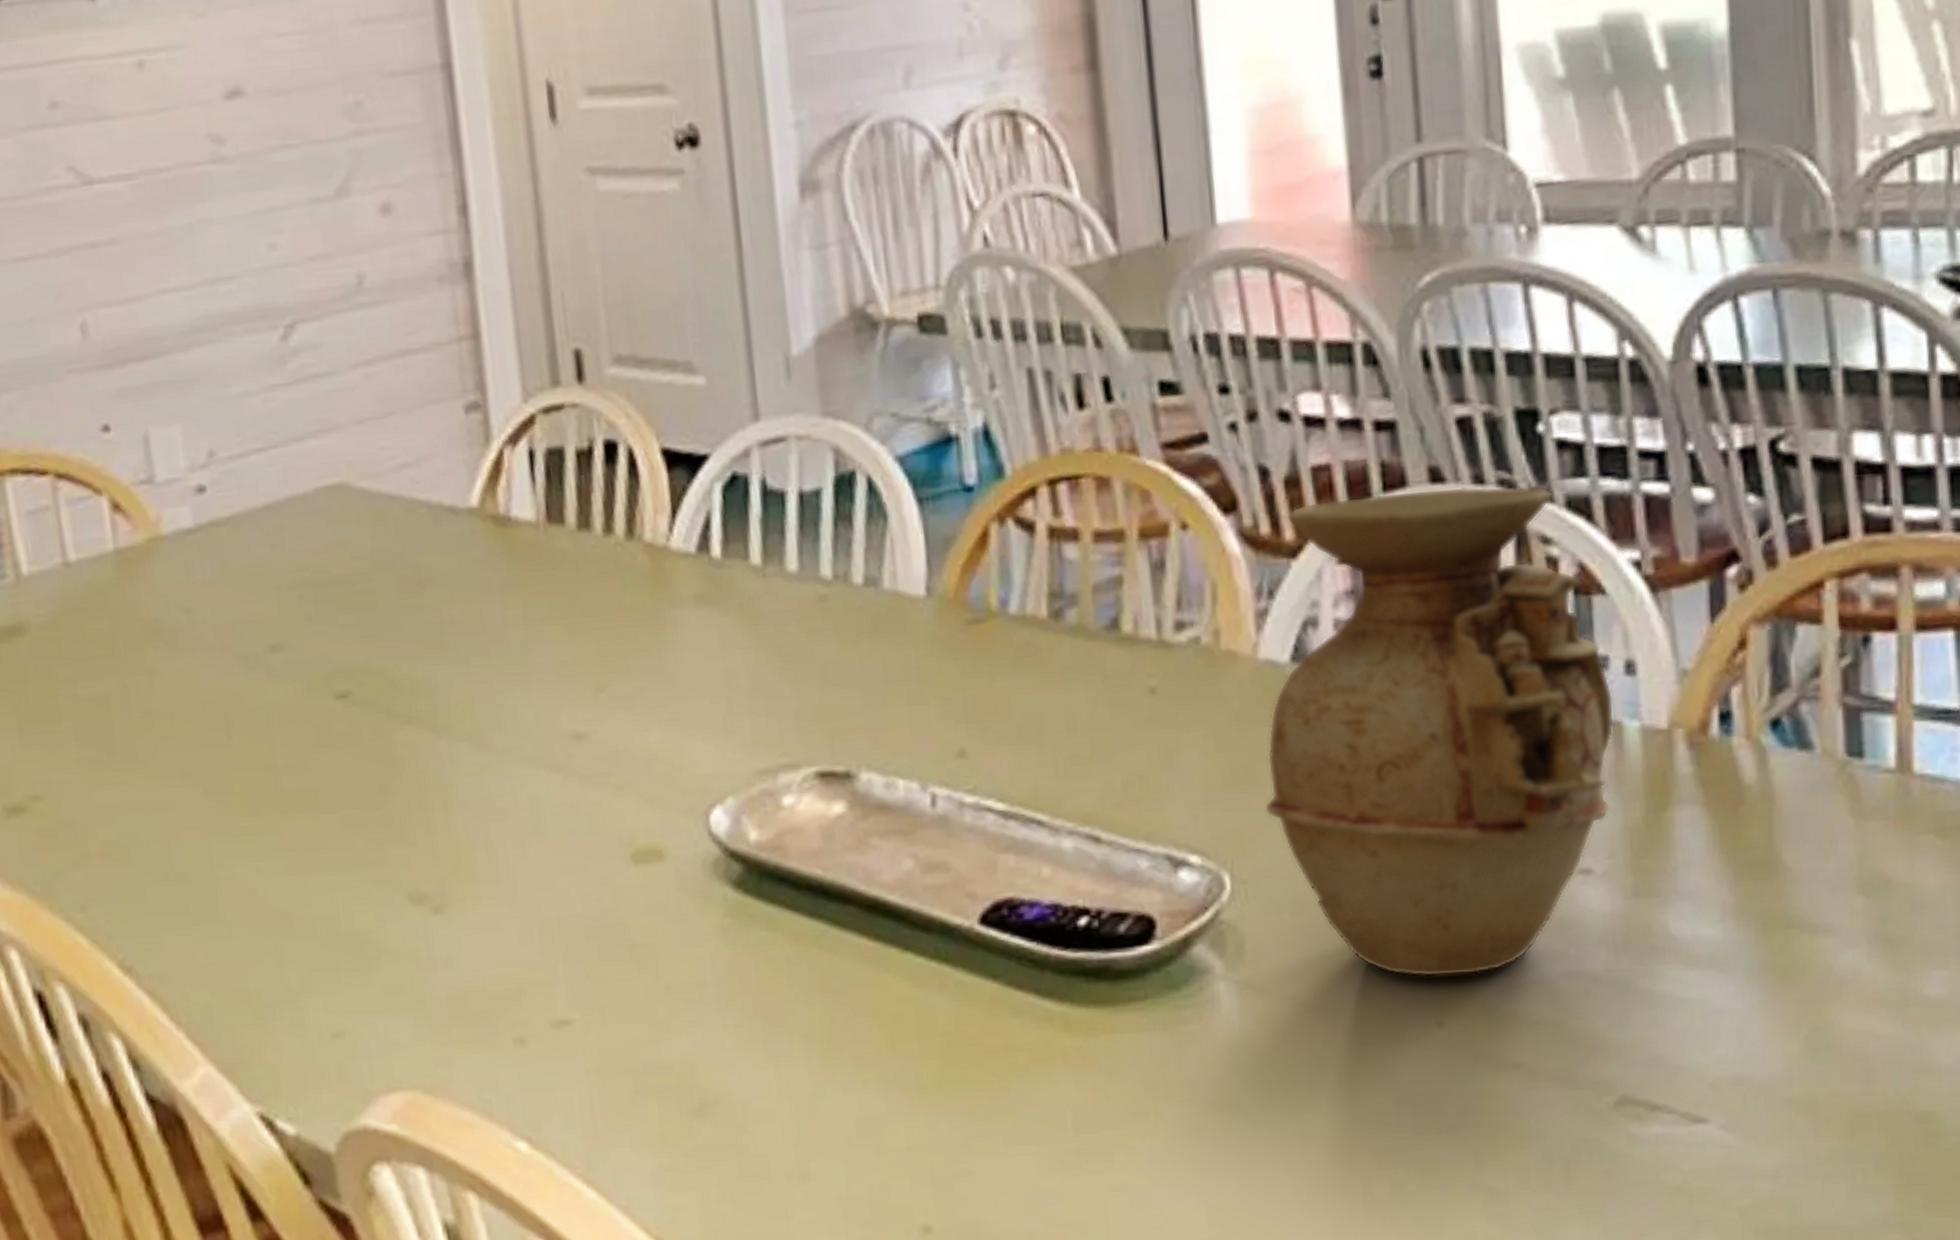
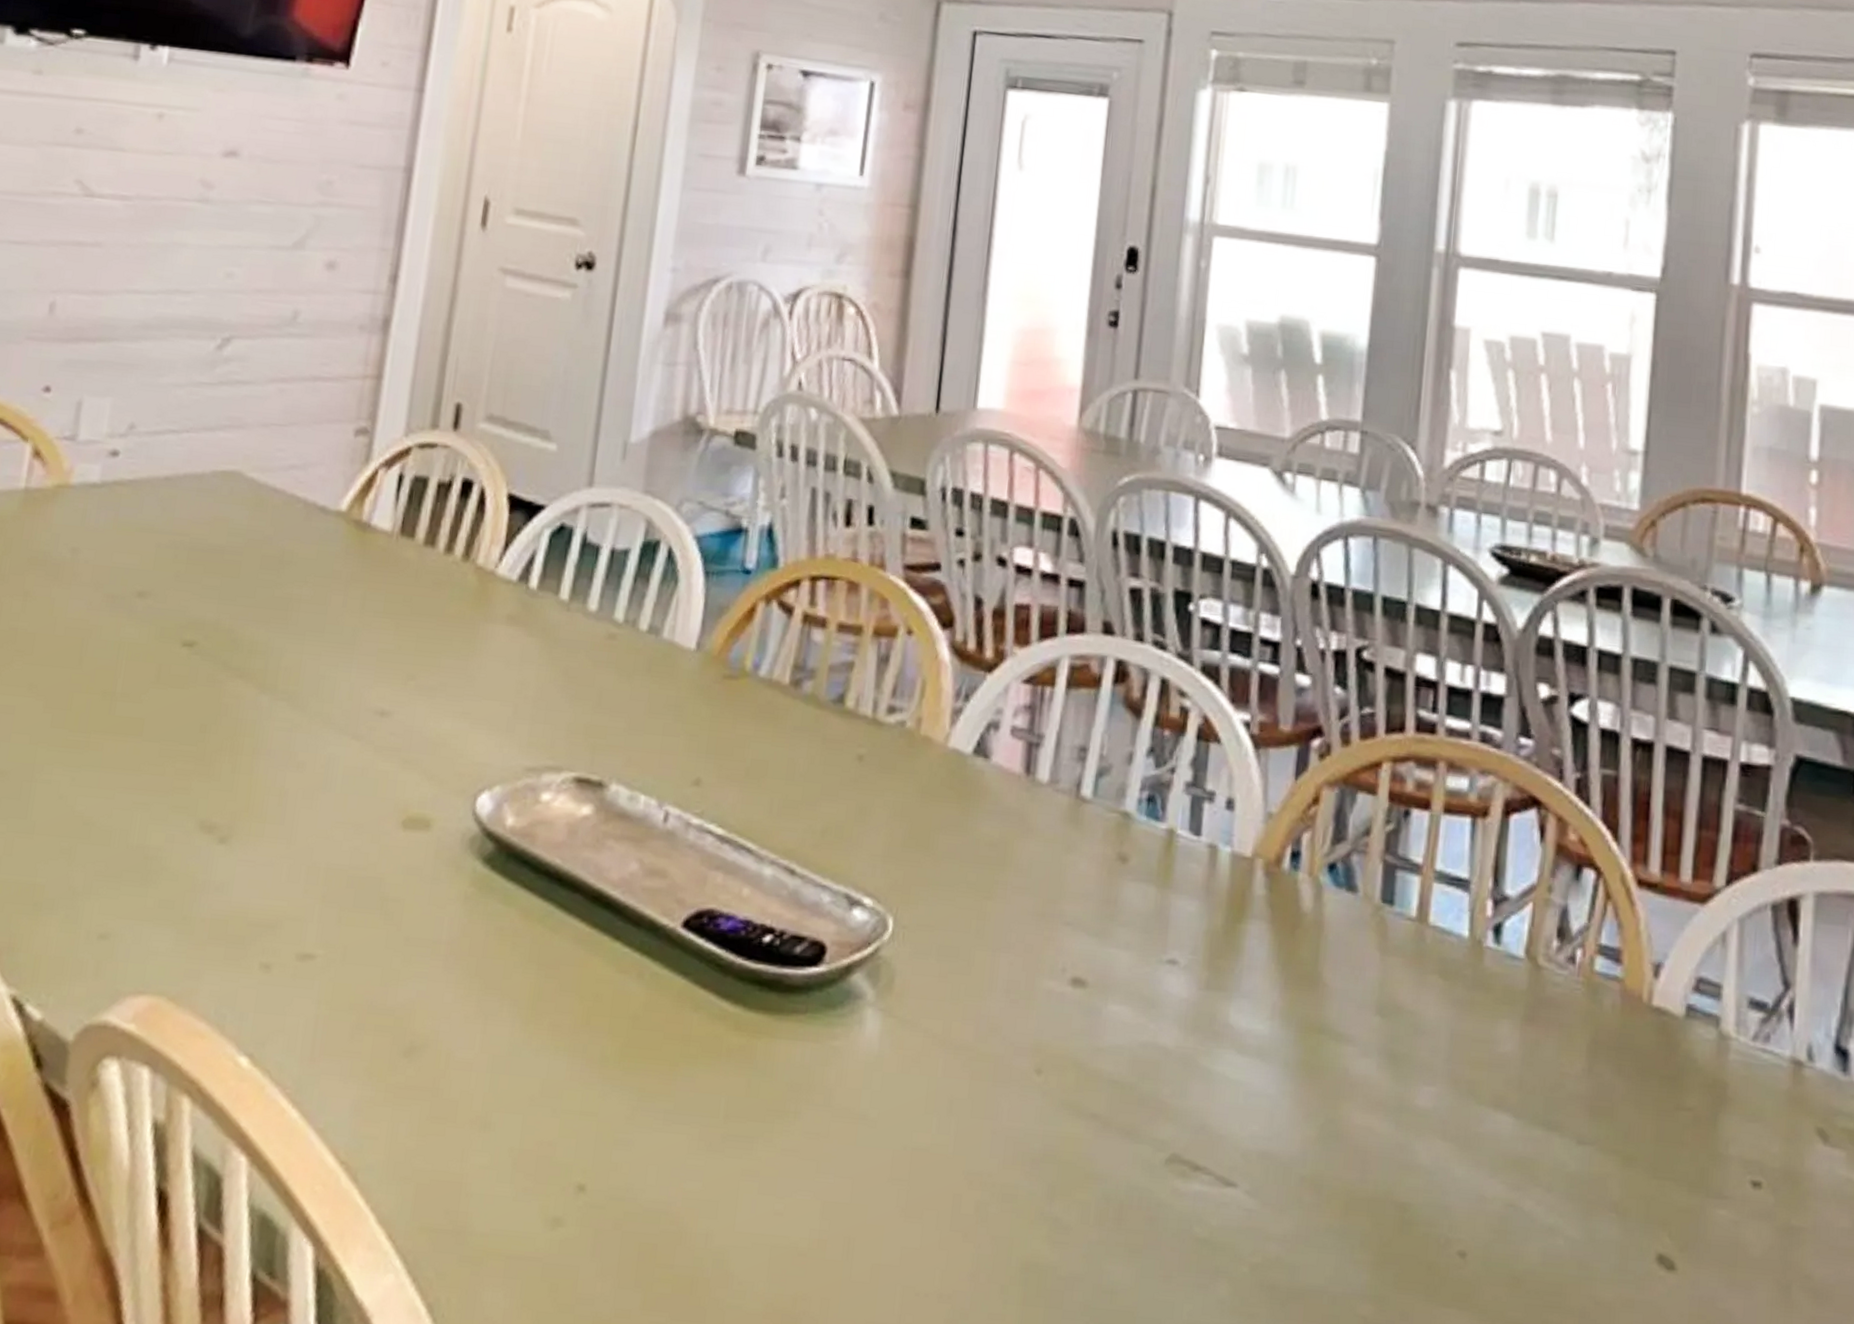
vase: present [1265,485,1615,978] -> none [931,631,1215,1034]

